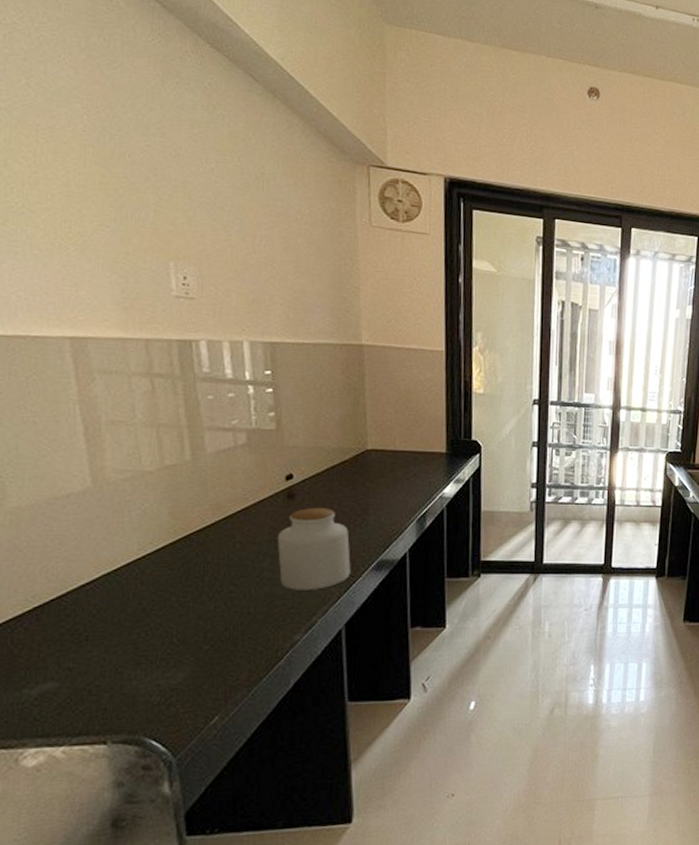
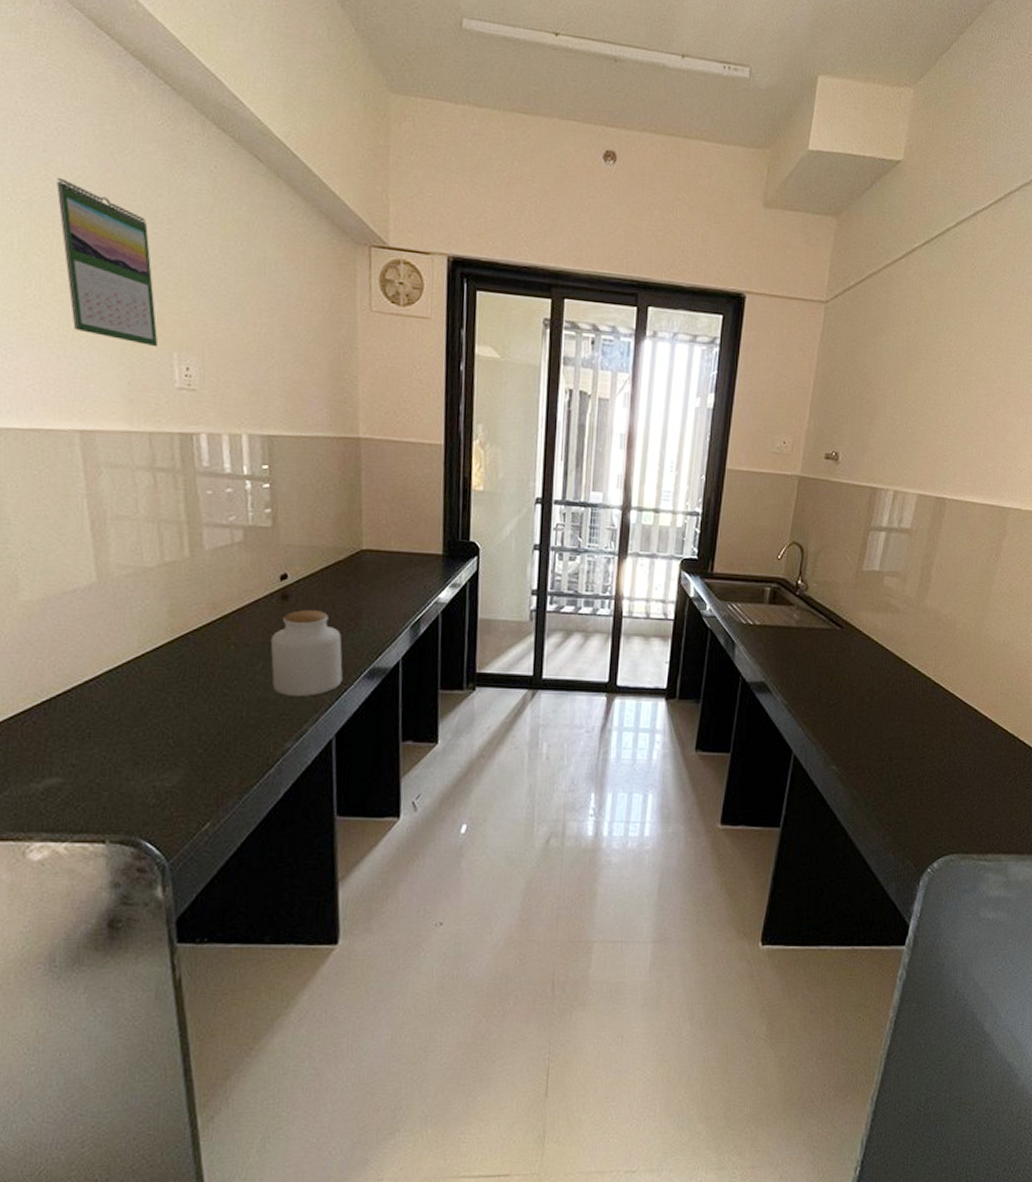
calendar: none [39,86,153,257] -> present [56,177,159,348]

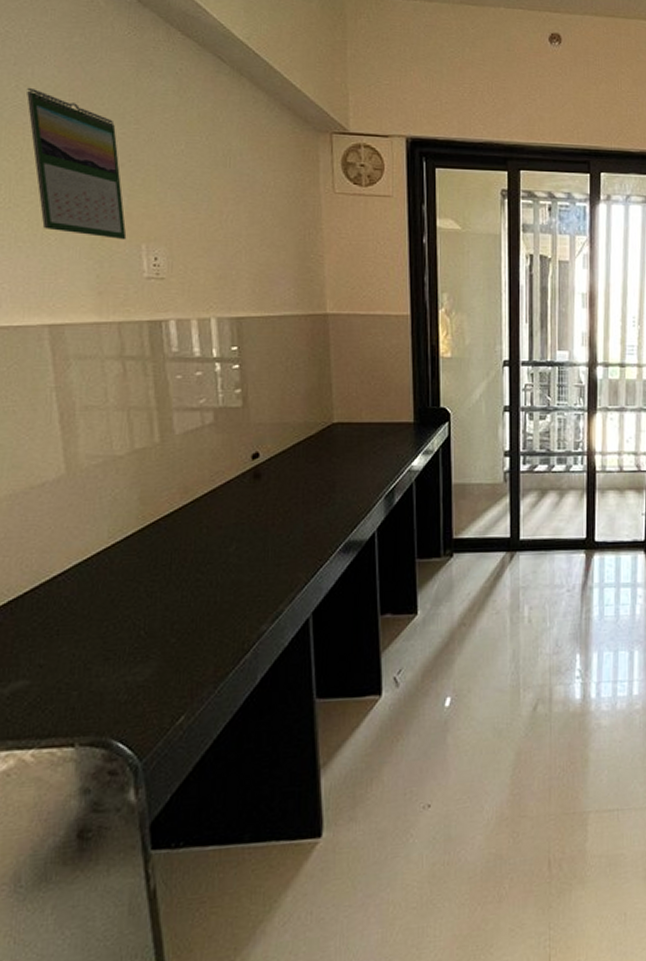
jar: present [270,609,343,697] -> none [243,486,318,577]

